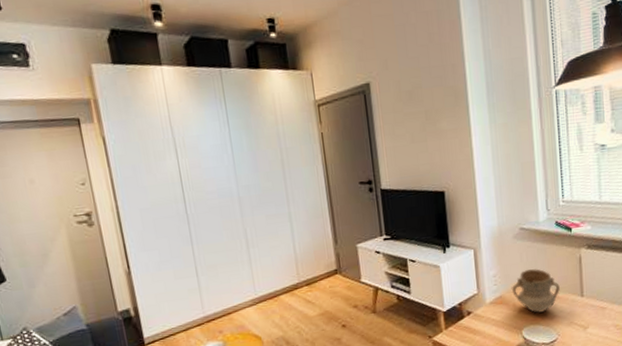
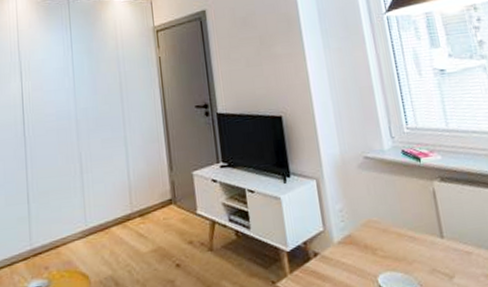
mug: present [511,268,560,313] -> none [360,203,416,257]

